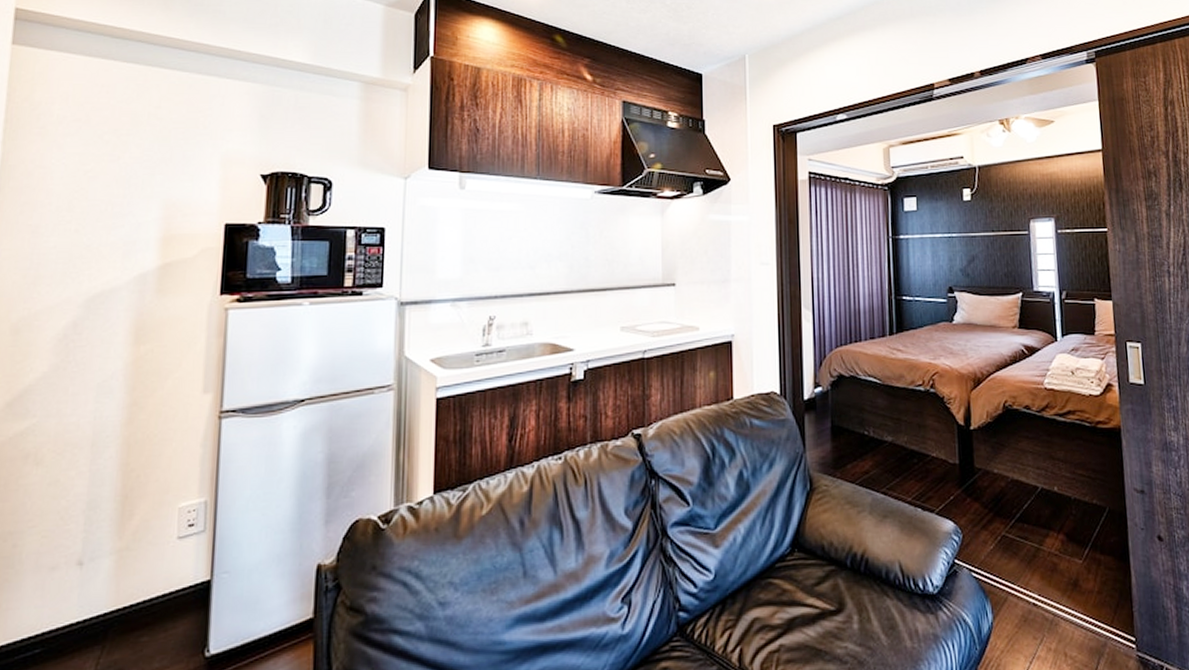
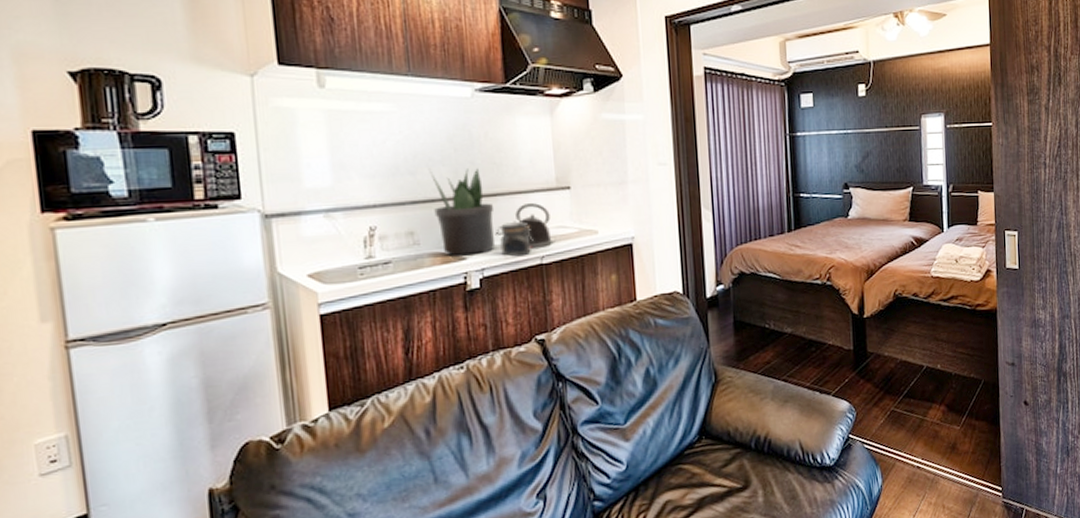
planter: none [547,264,603,347] -> present [429,168,496,256]
jar: none [602,316,637,349] -> present [495,222,534,256]
kettle: none [619,299,658,344] -> present [513,203,555,250]

